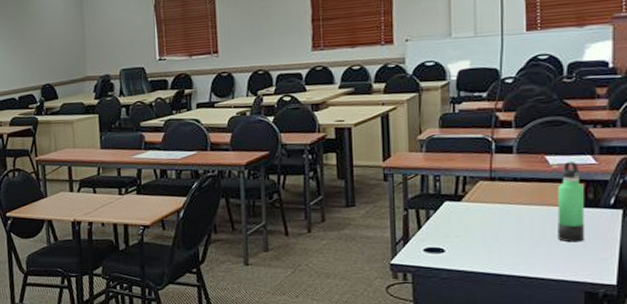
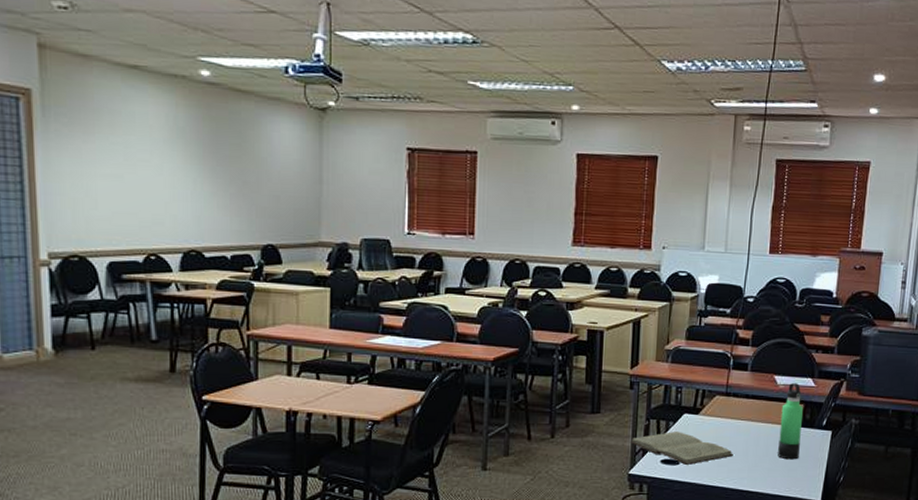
book: none [388,220,505,252] -> present [630,432,733,465]

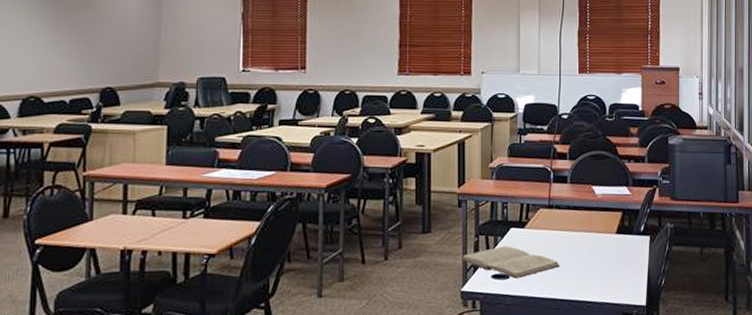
thermos bottle: present [778,383,803,460] -> none [601,192,621,267]

